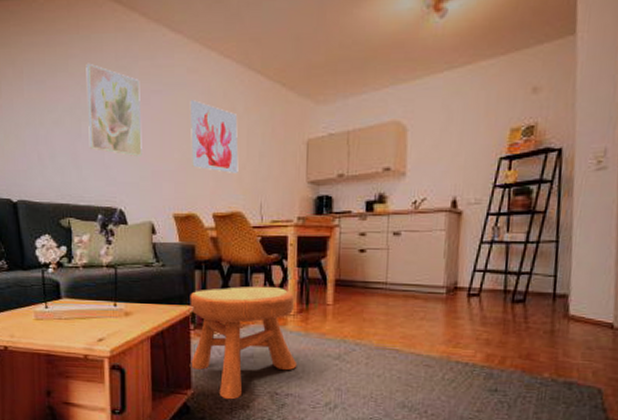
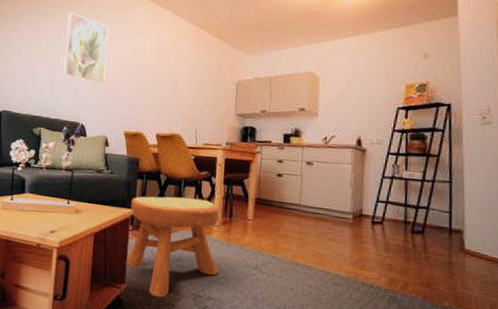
wall art: present [189,100,239,175] -> none [143,44,182,104]

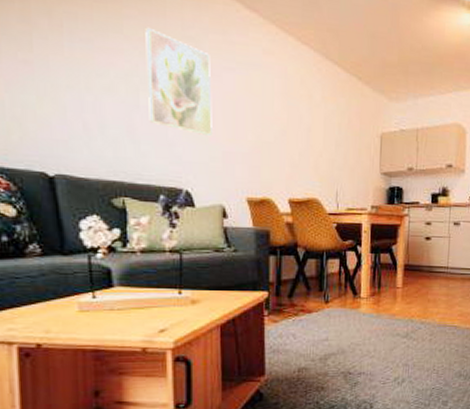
stool: present [125,196,219,298] -> none [263,271,370,383]

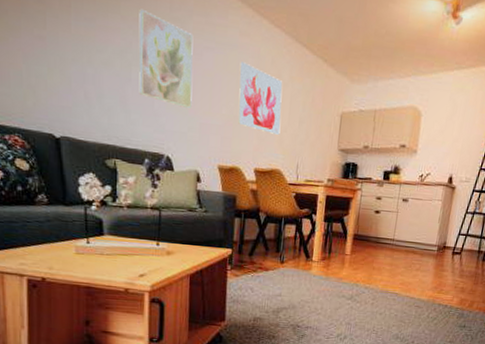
wall art: none [265,82,315,162] -> present [238,62,283,136]

